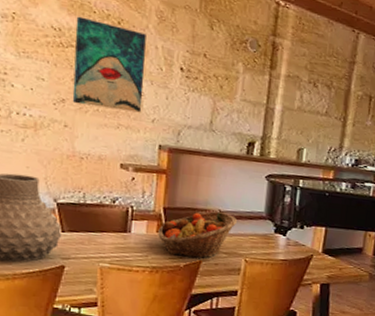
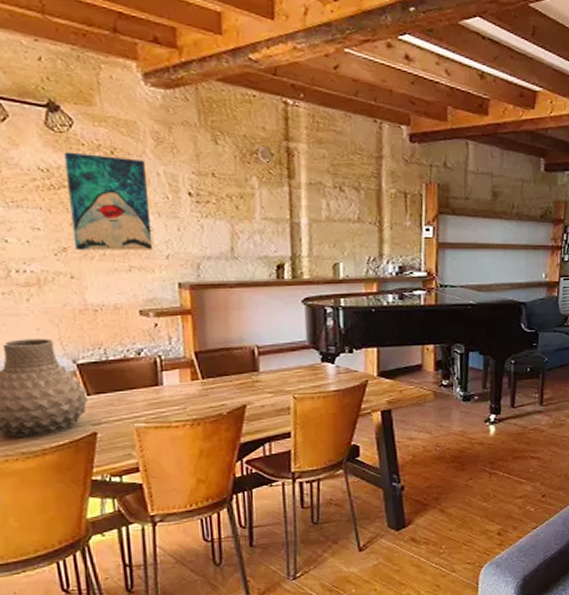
fruit basket: present [158,211,237,260] -> none [193,347,278,404]

